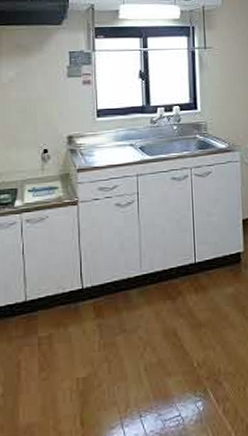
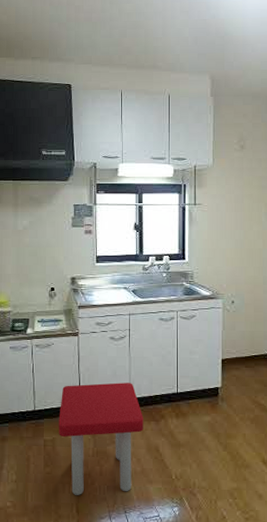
stool: none [56,256,158,403] -> present [58,382,143,495]

